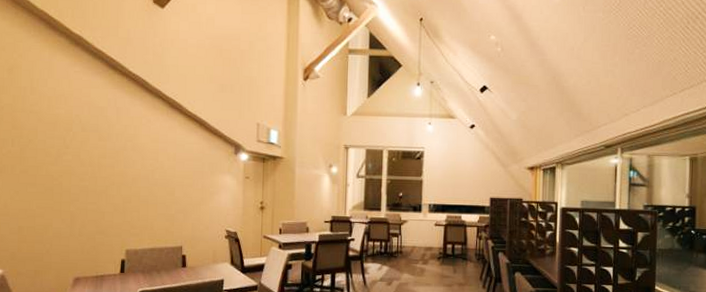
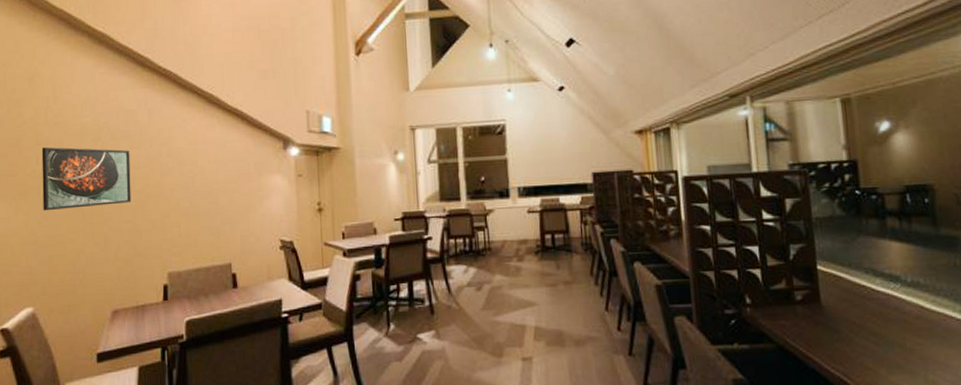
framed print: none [16,131,98,188] -> present [41,147,131,211]

